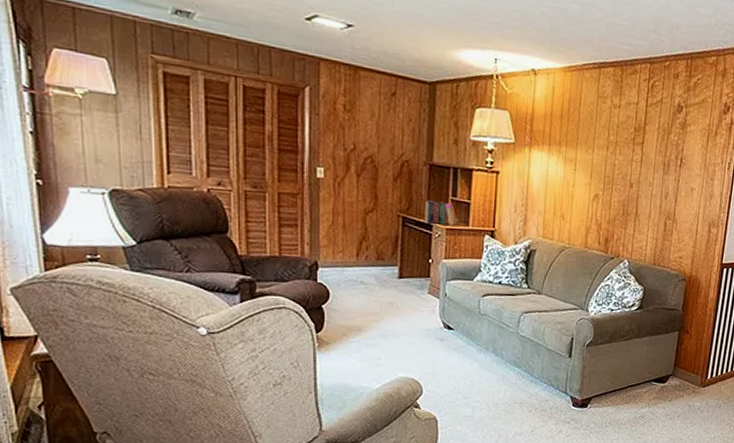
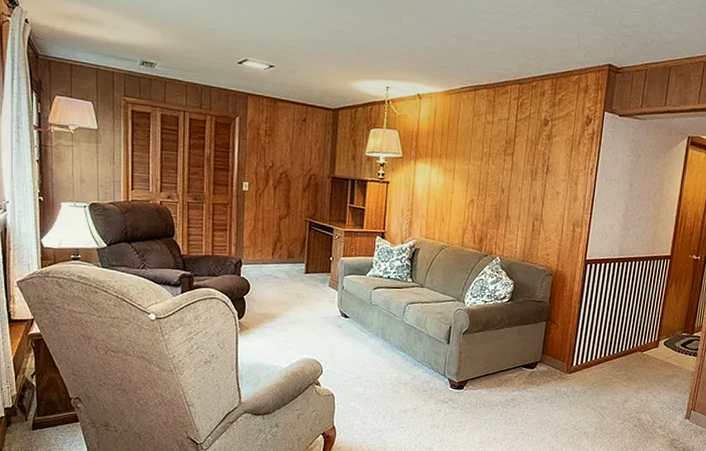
books: present [424,200,456,226] -> none [327,207,353,228]

